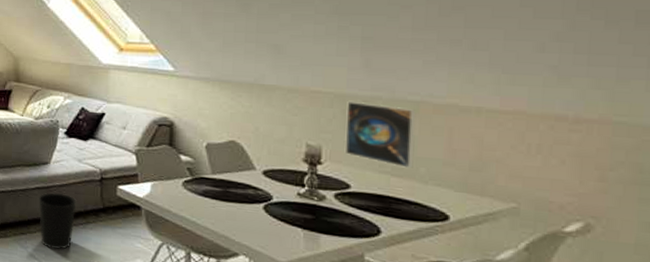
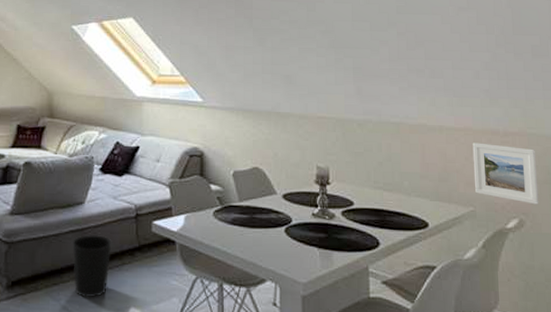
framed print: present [344,100,416,168] -> none [346,124,399,182]
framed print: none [521,129,623,208] -> present [472,142,539,205]

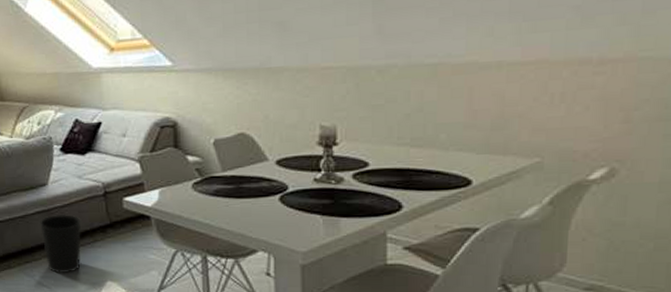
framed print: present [472,142,539,205] -> none [544,77,648,149]

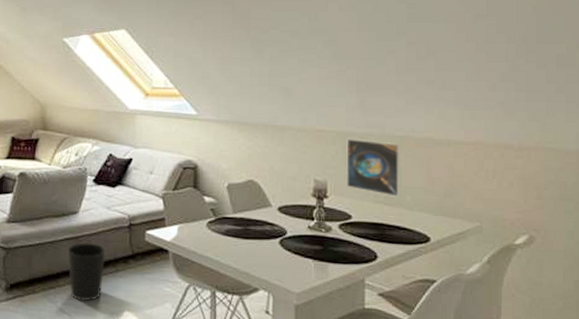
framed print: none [360,72,434,137] -> present [346,138,402,197]

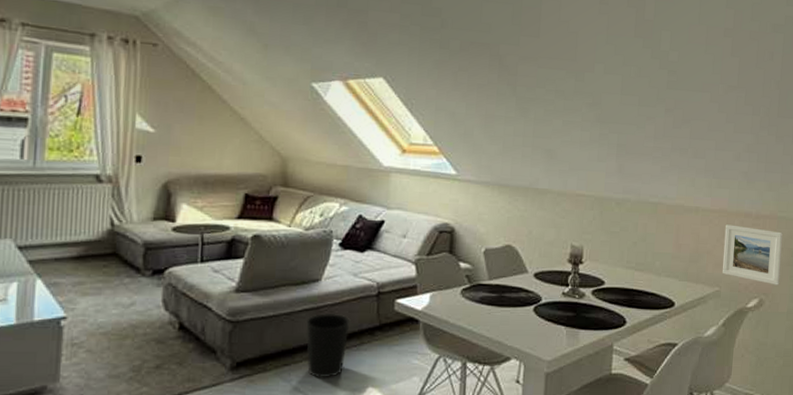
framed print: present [346,138,402,197] -> none [601,203,655,263]
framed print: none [482,157,553,221] -> present [722,224,783,285]

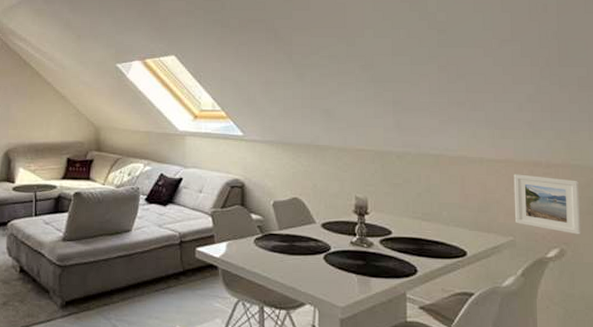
wastebasket: present [306,312,352,378] -> none [121,259,159,318]

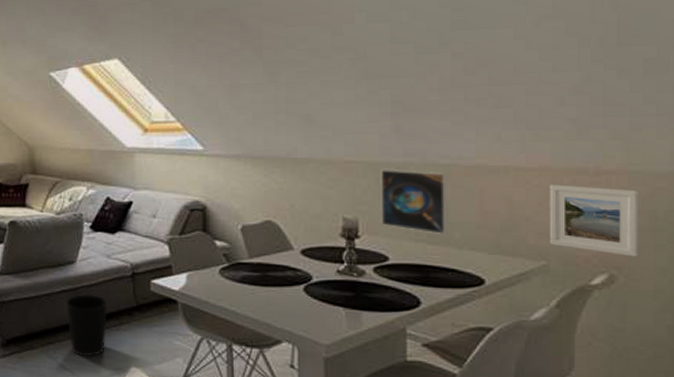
wastebasket: none [121,259,159,318] -> present [66,293,109,357]
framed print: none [385,156,438,213] -> present [380,168,448,234]

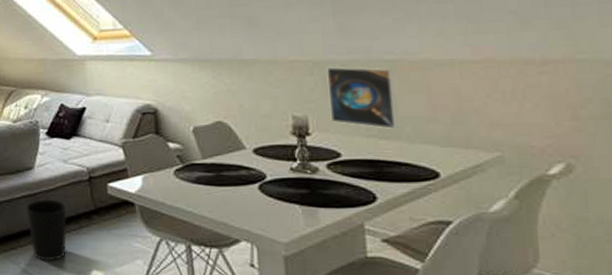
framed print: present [549,184,640,257] -> none [496,75,595,145]

